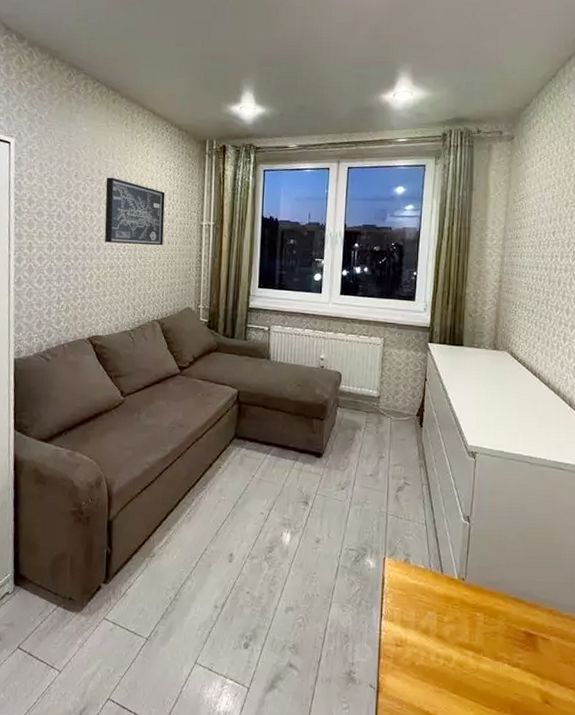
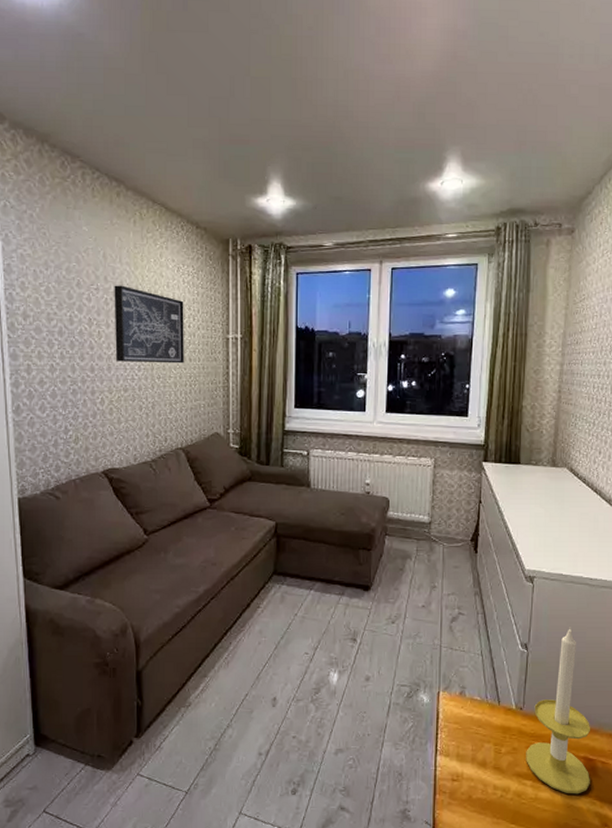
candle: none [468,502,531,669] -> present [526,627,590,794]

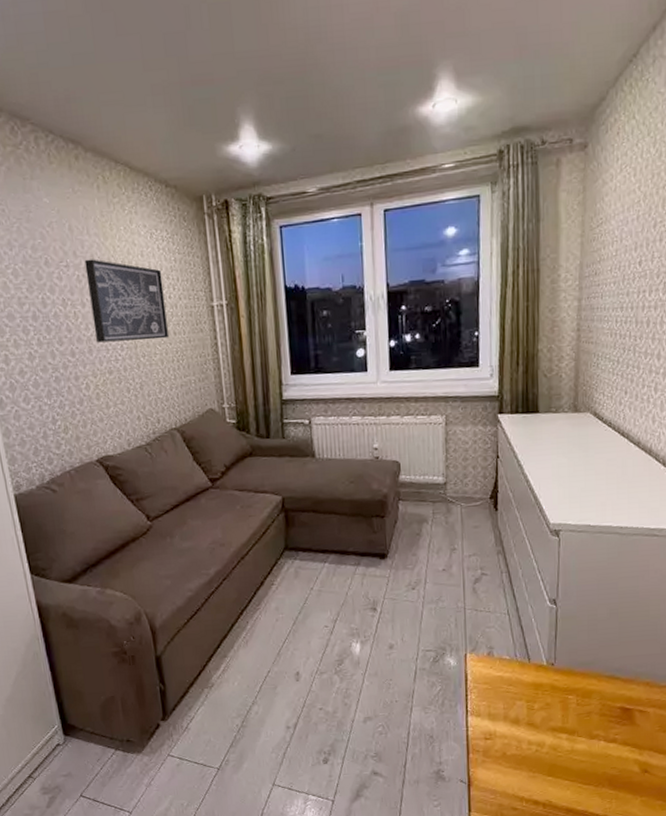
candle: present [526,627,590,794] -> none [560,578,628,744]

